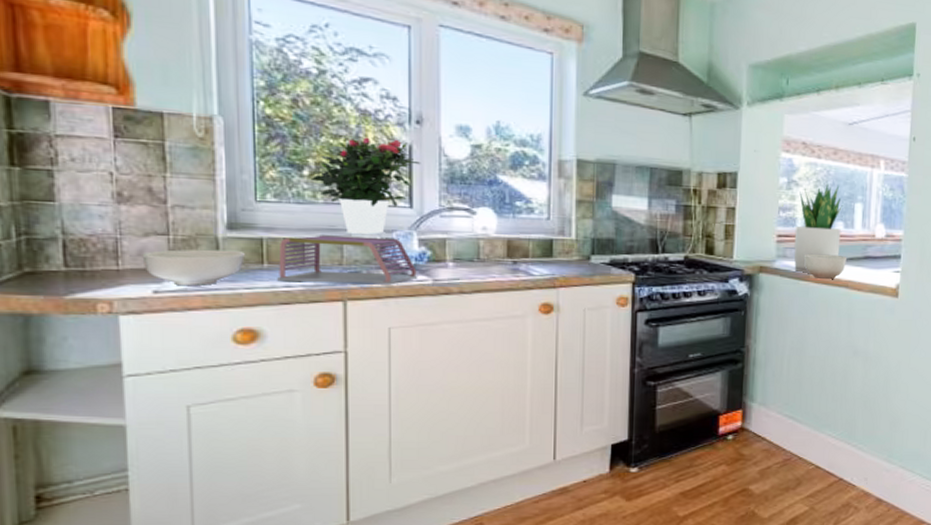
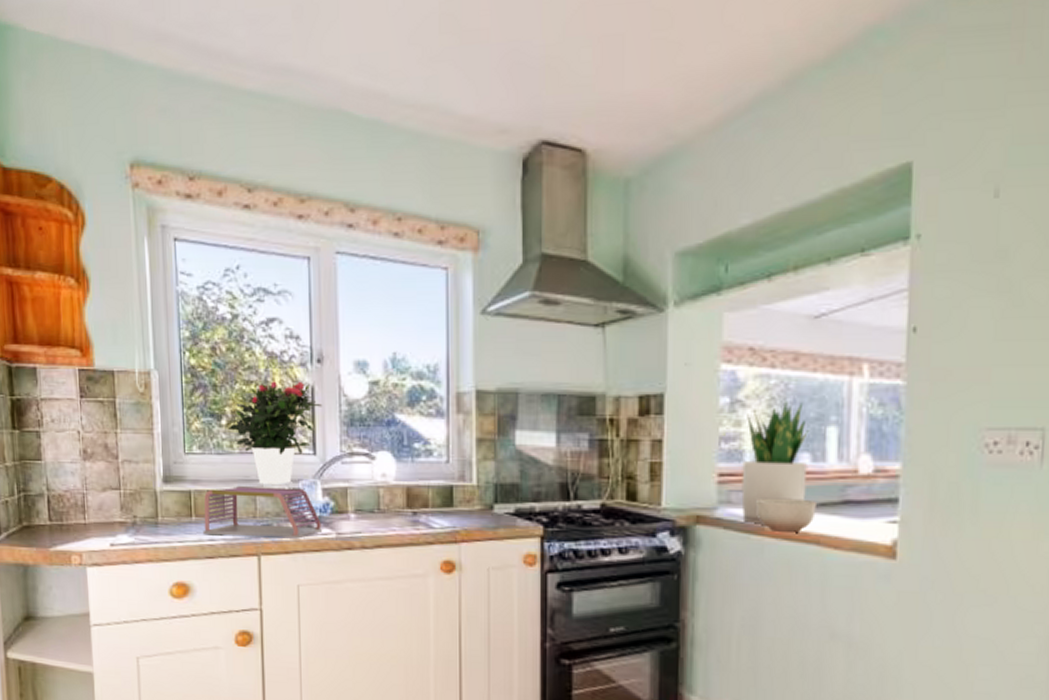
bowl: present [142,249,246,286] -> none [101,503,178,540]

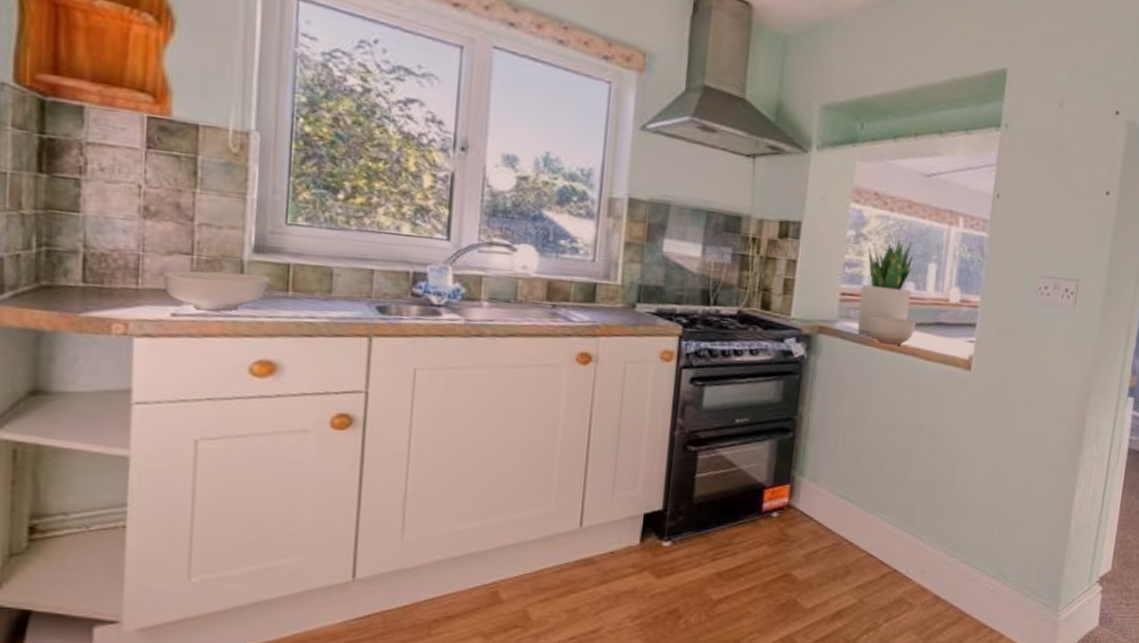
bowl: none [101,503,178,540] -> present [163,271,271,311]
dish rack: present [203,486,323,539] -> none [301,264,450,323]
potted flower: present [227,381,323,485] -> none [345,162,463,267]

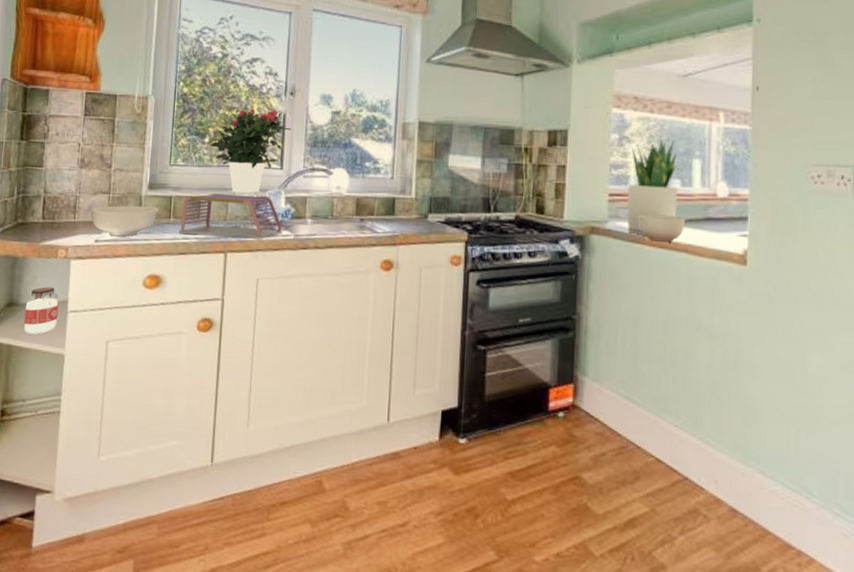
jar: none [59,371,117,431] -> present [24,287,59,334]
dish rack: none [301,264,450,323] -> present [179,194,283,239]
potted flower: none [345,162,463,267] -> present [209,108,292,193]

